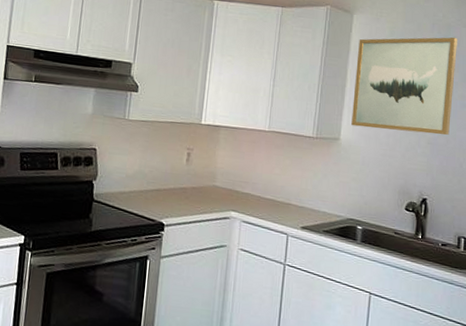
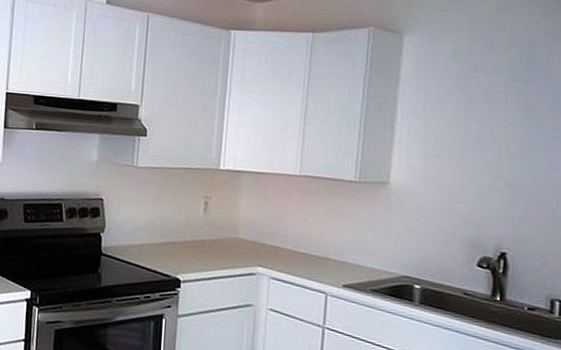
wall art: present [351,37,458,136] -> none [404,54,545,176]

